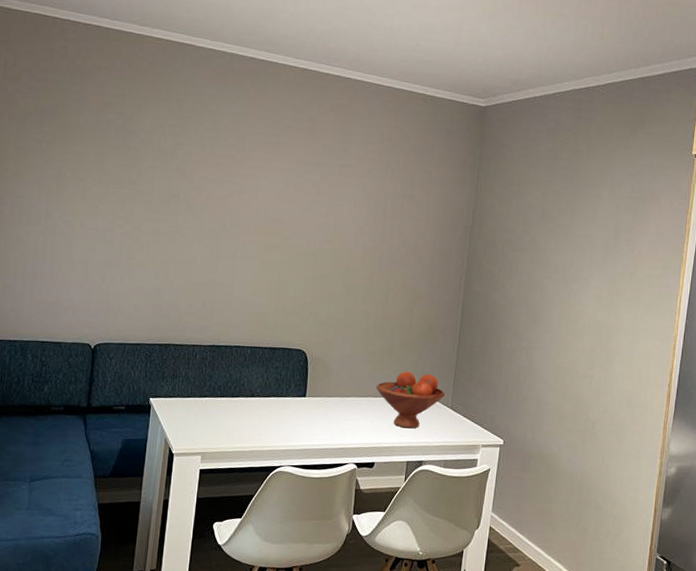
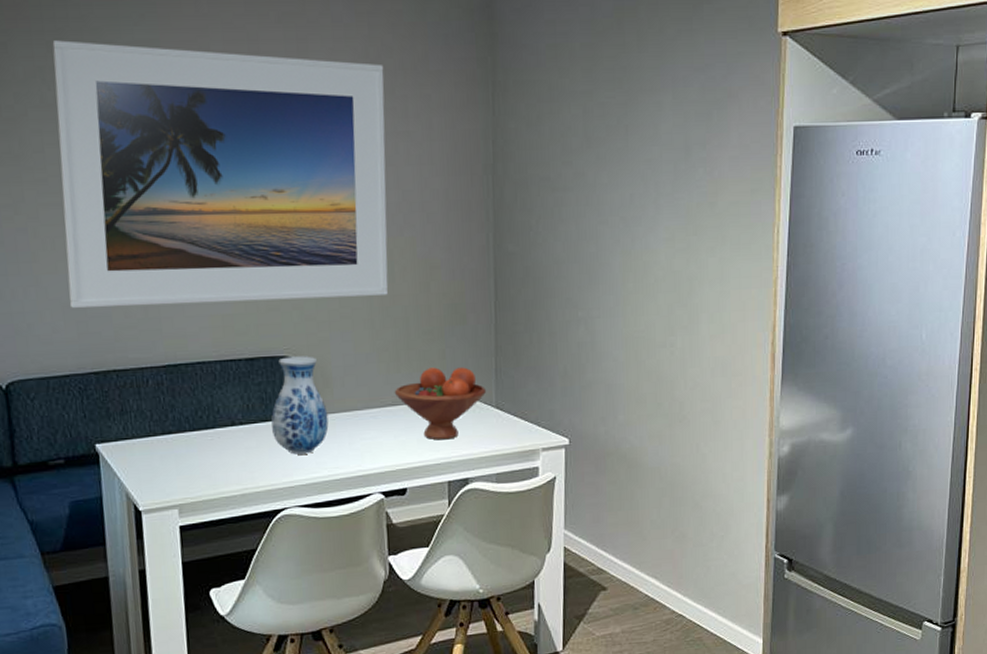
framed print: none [150,107,402,313] -> present [52,40,389,309]
vase: none [280,350,324,426] -> present [271,356,329,455]

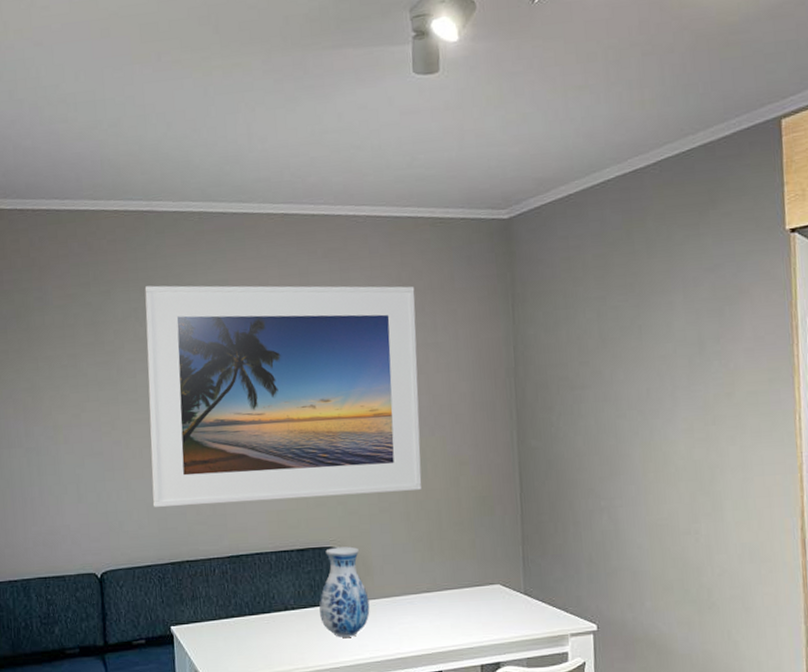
fruit bowl: present [394,367,486,440] -> none [428,555,514,625]

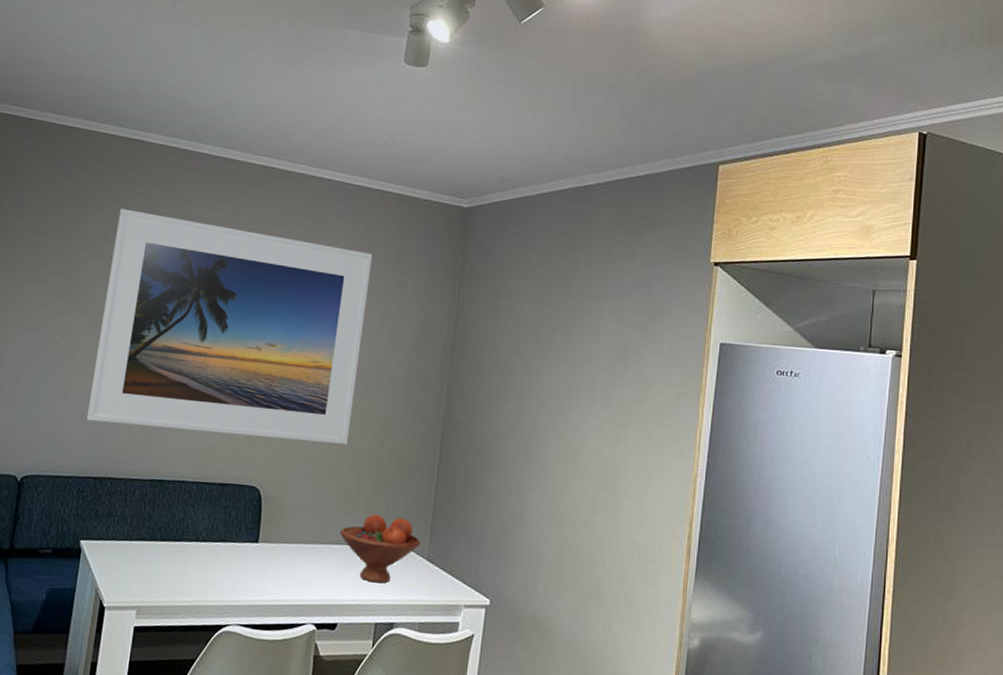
vase: present [319,546,370,638] -> none [229,486,279,577]
fruit bowl: none [428,555,514,625] -> present [339,514,420,583]

